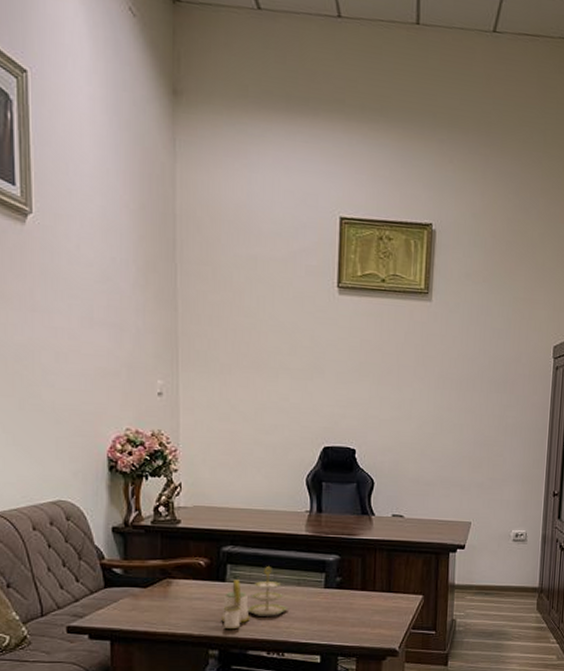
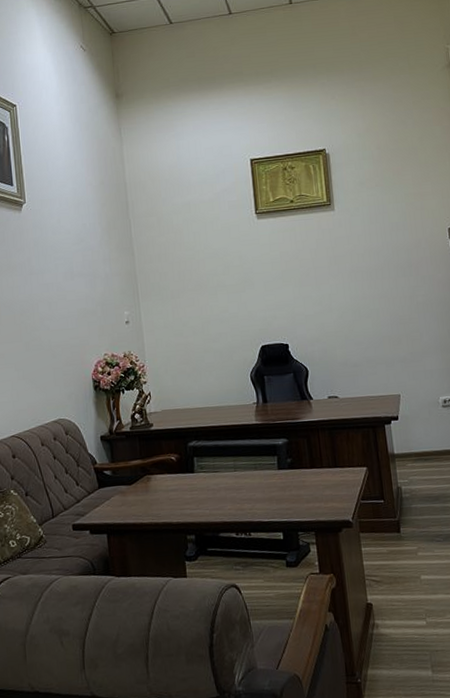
tea set: present [221,566,288,630] -> none [194,455,249,516]

